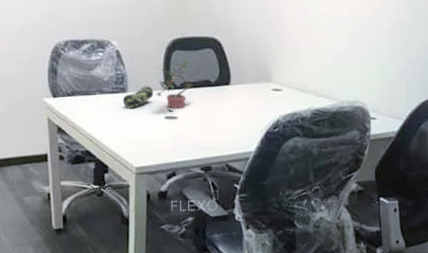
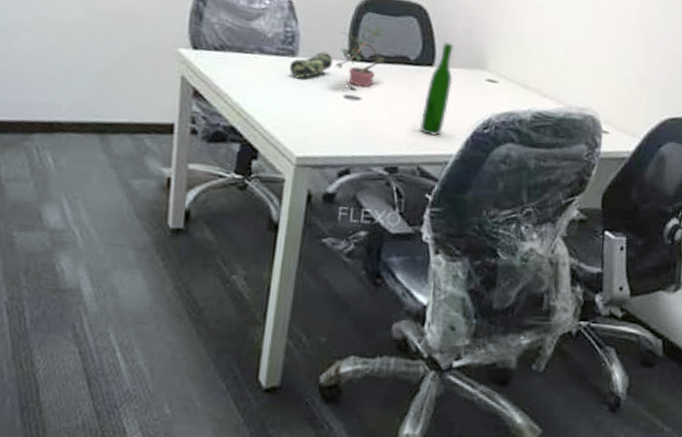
wine bottle: none [224,64,246,139] -> present [419,42,453,136]

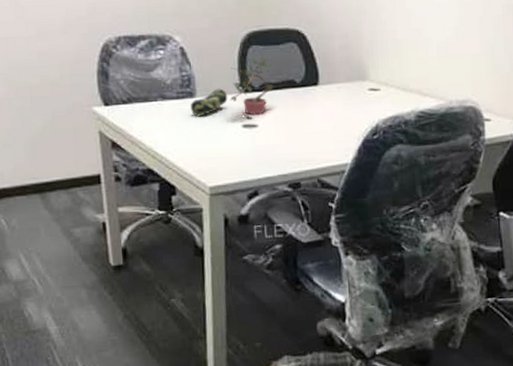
wine bottle: present [419,42,453,136] -> none [314,61,338,149]

